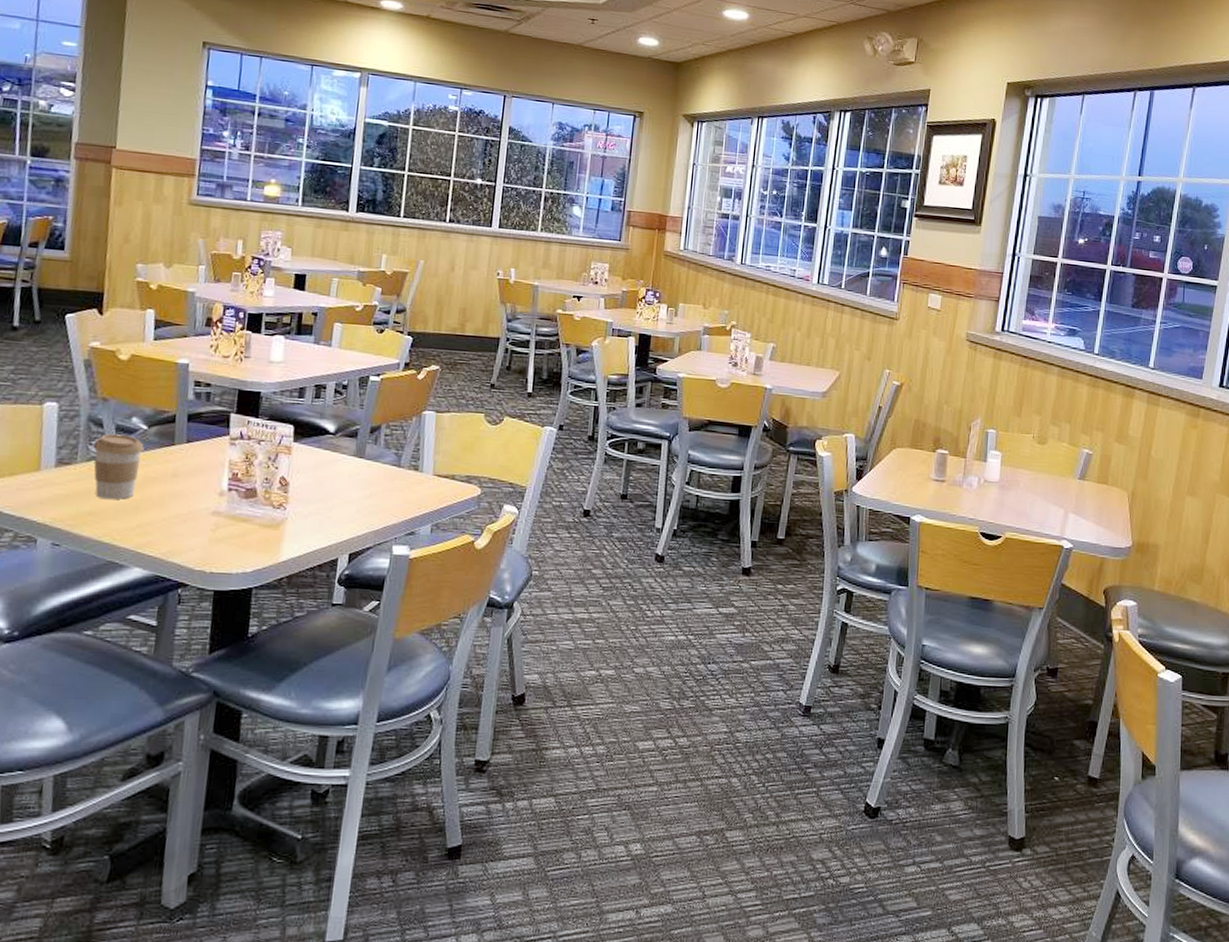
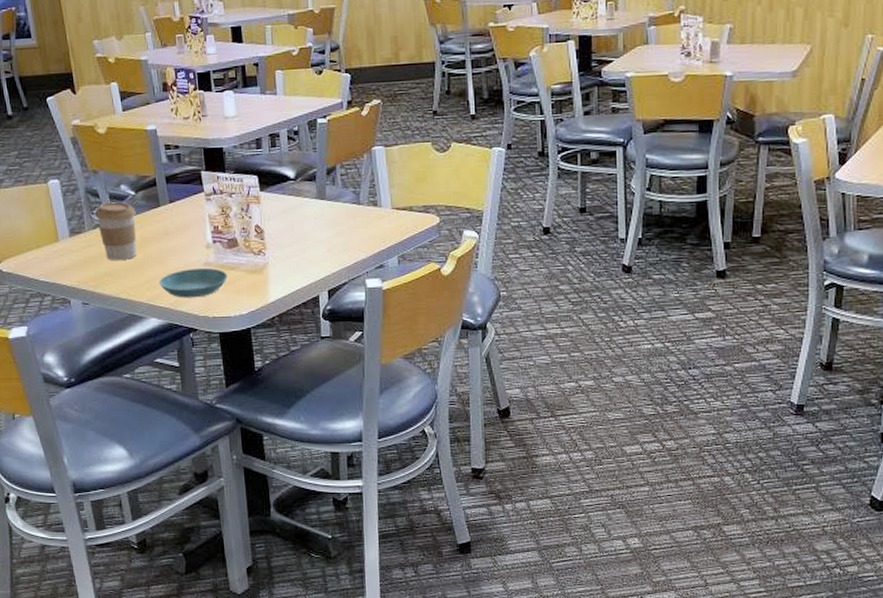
saucer: none [153,516,238,549] -> present [158,267,228,298]

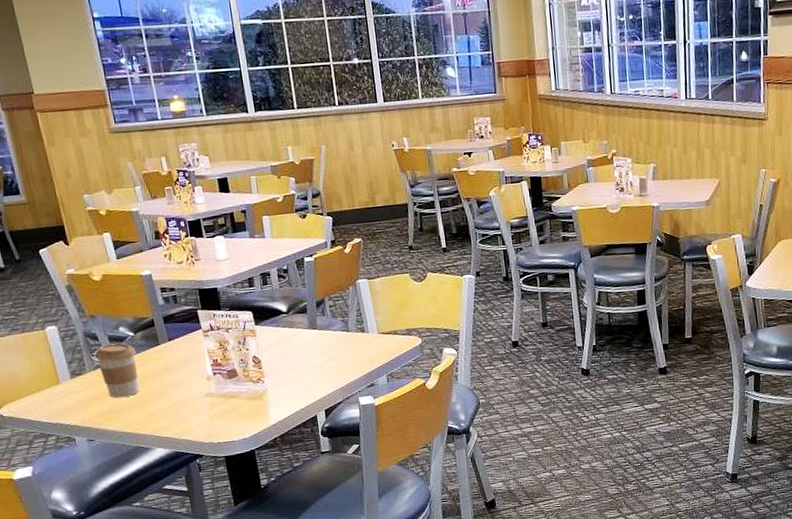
saucer: present [158,267,228,298] -> none [162,398,229,428]

